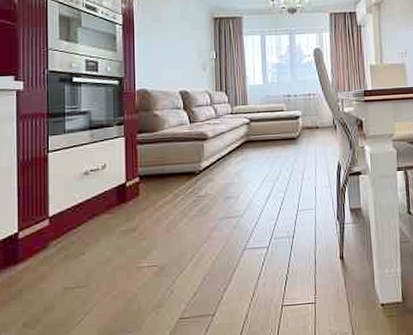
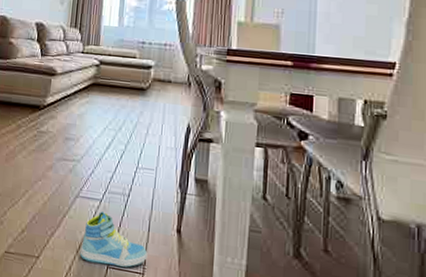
sneaker: none [254,257,317,306] -> present [79,211,148,268]

